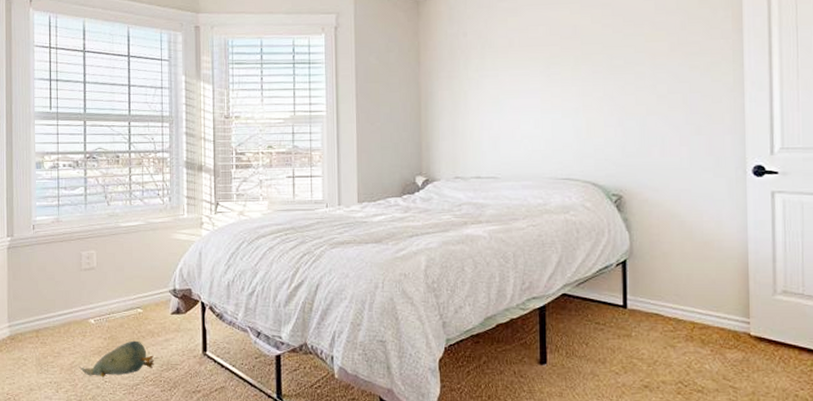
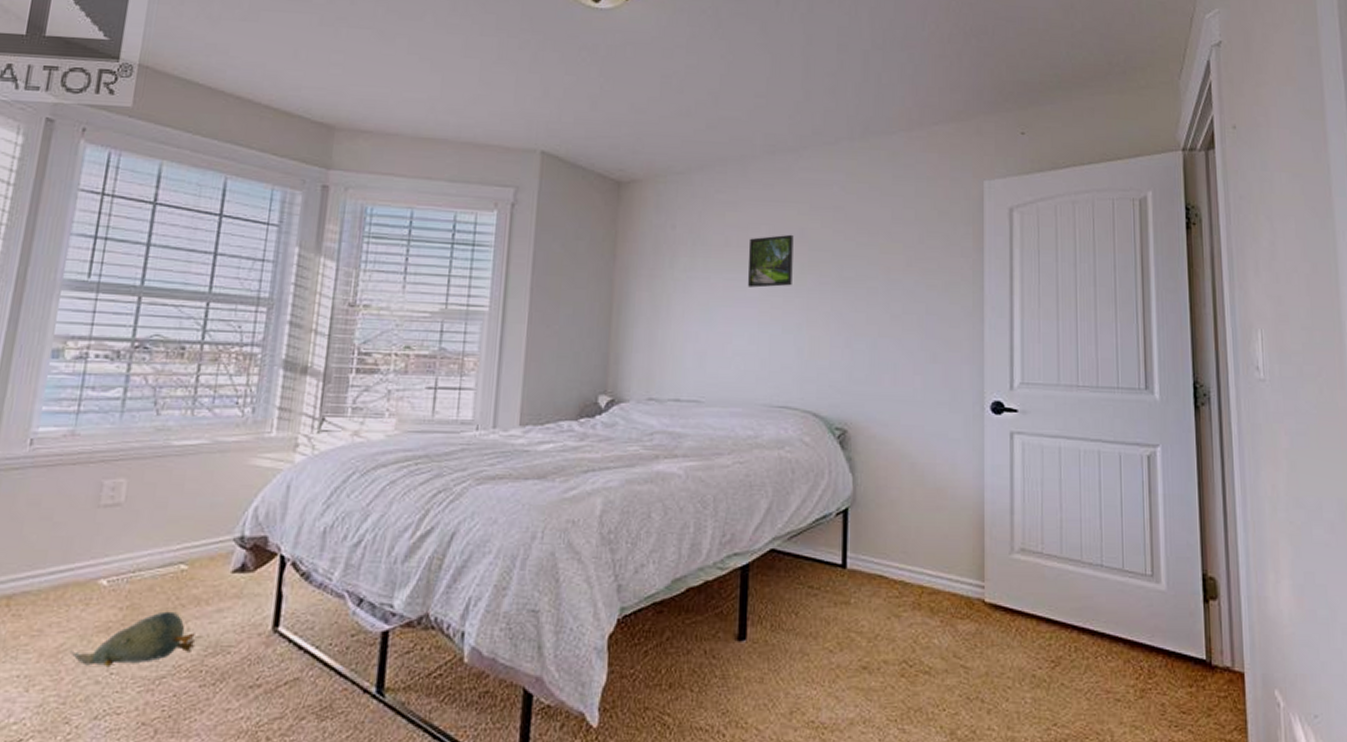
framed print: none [529,32,568,81] -> present [747,234,794,288]

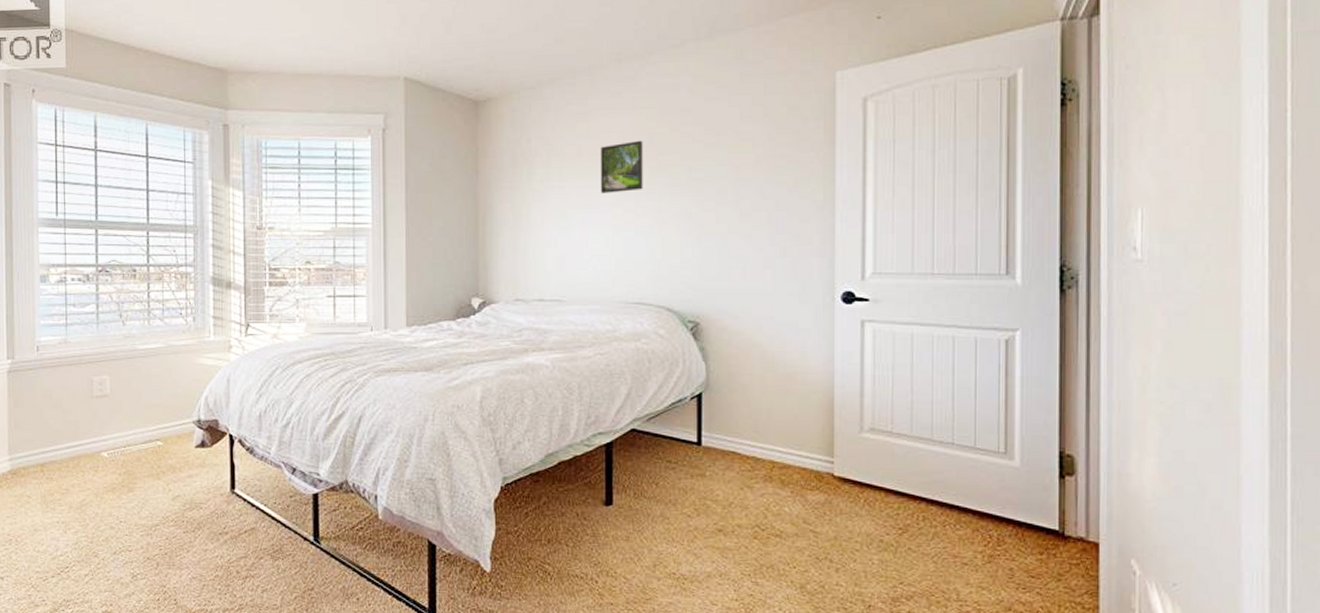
plush toy: present [69,611,196,666] -> none [89,476,177,516]

